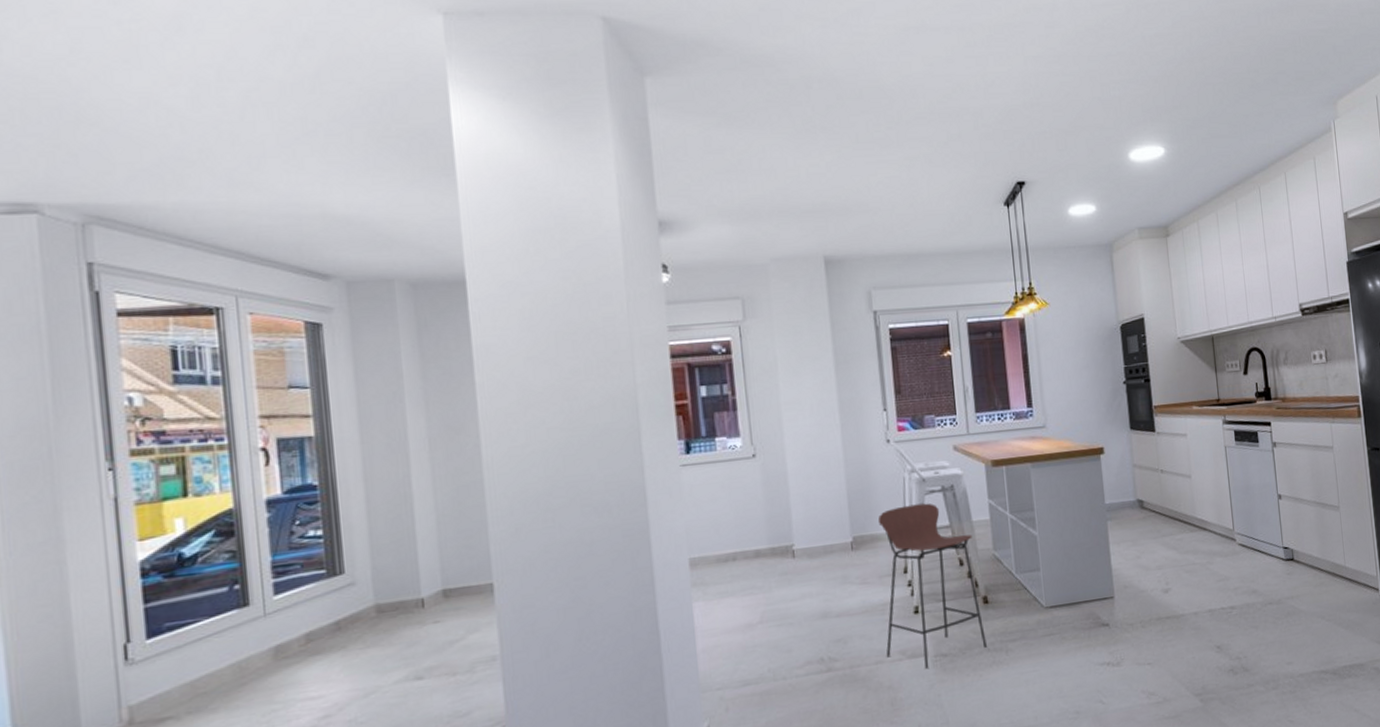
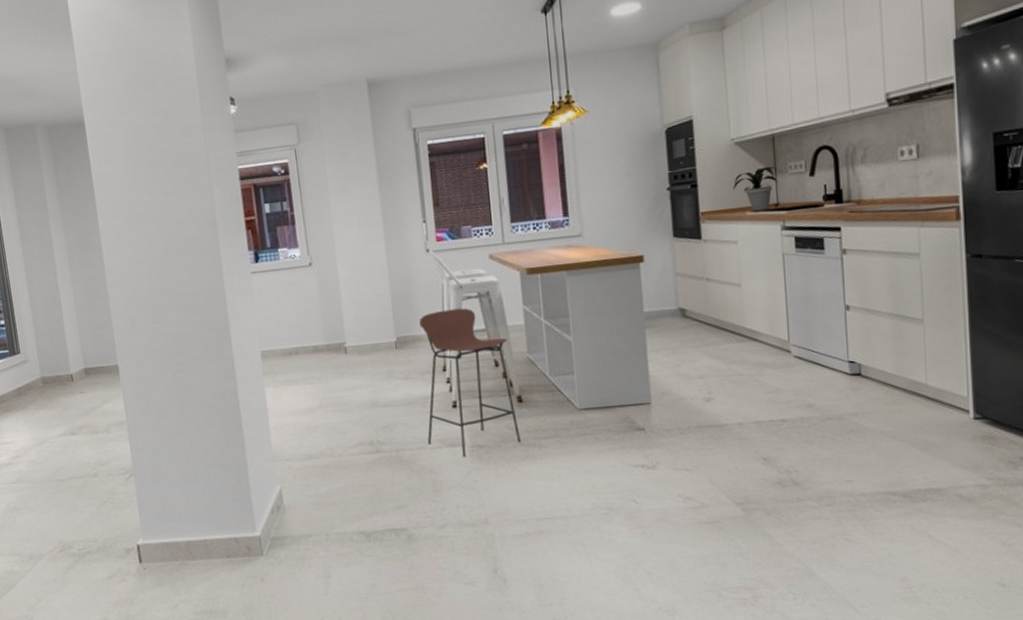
potted plant: none [1181,364,1221,406] -> present [733,166,782,211]

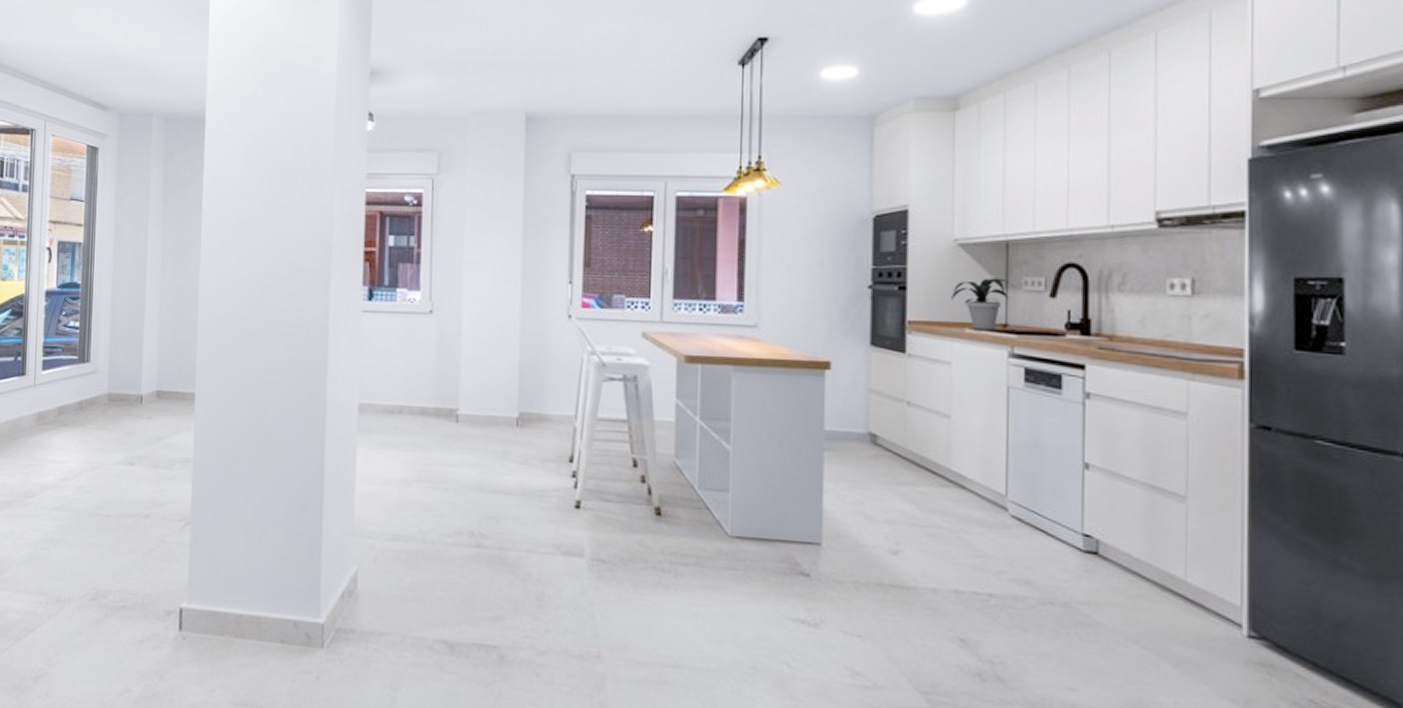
bar stool: present [419,308,521,457] -> none [539,389,653,571]

